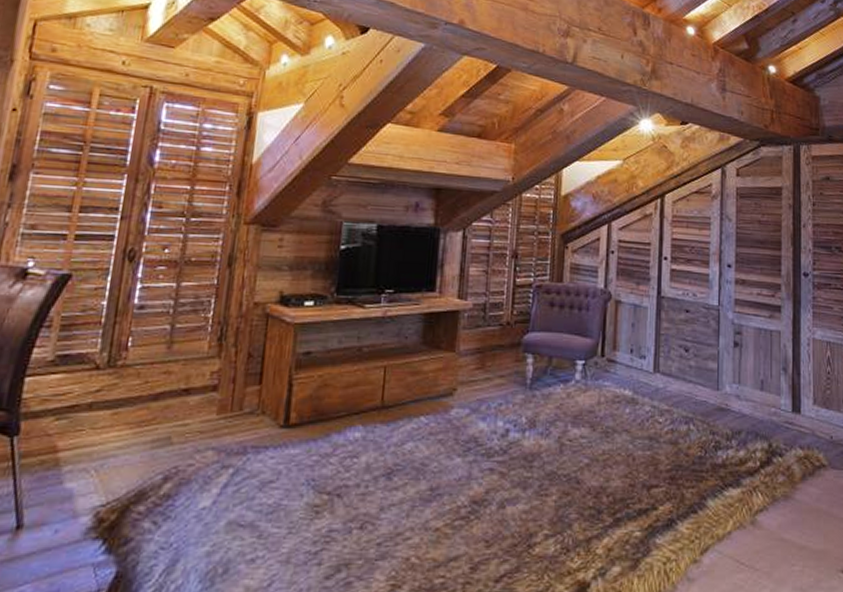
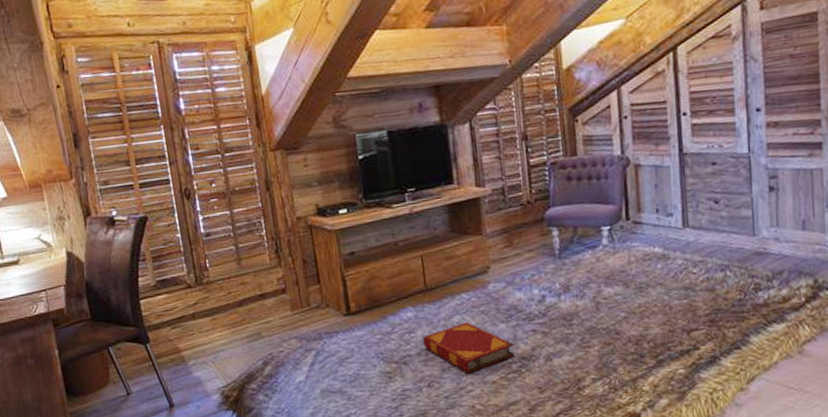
hardback book: none [365,452,467,516] -> present [422,322,515,374]

